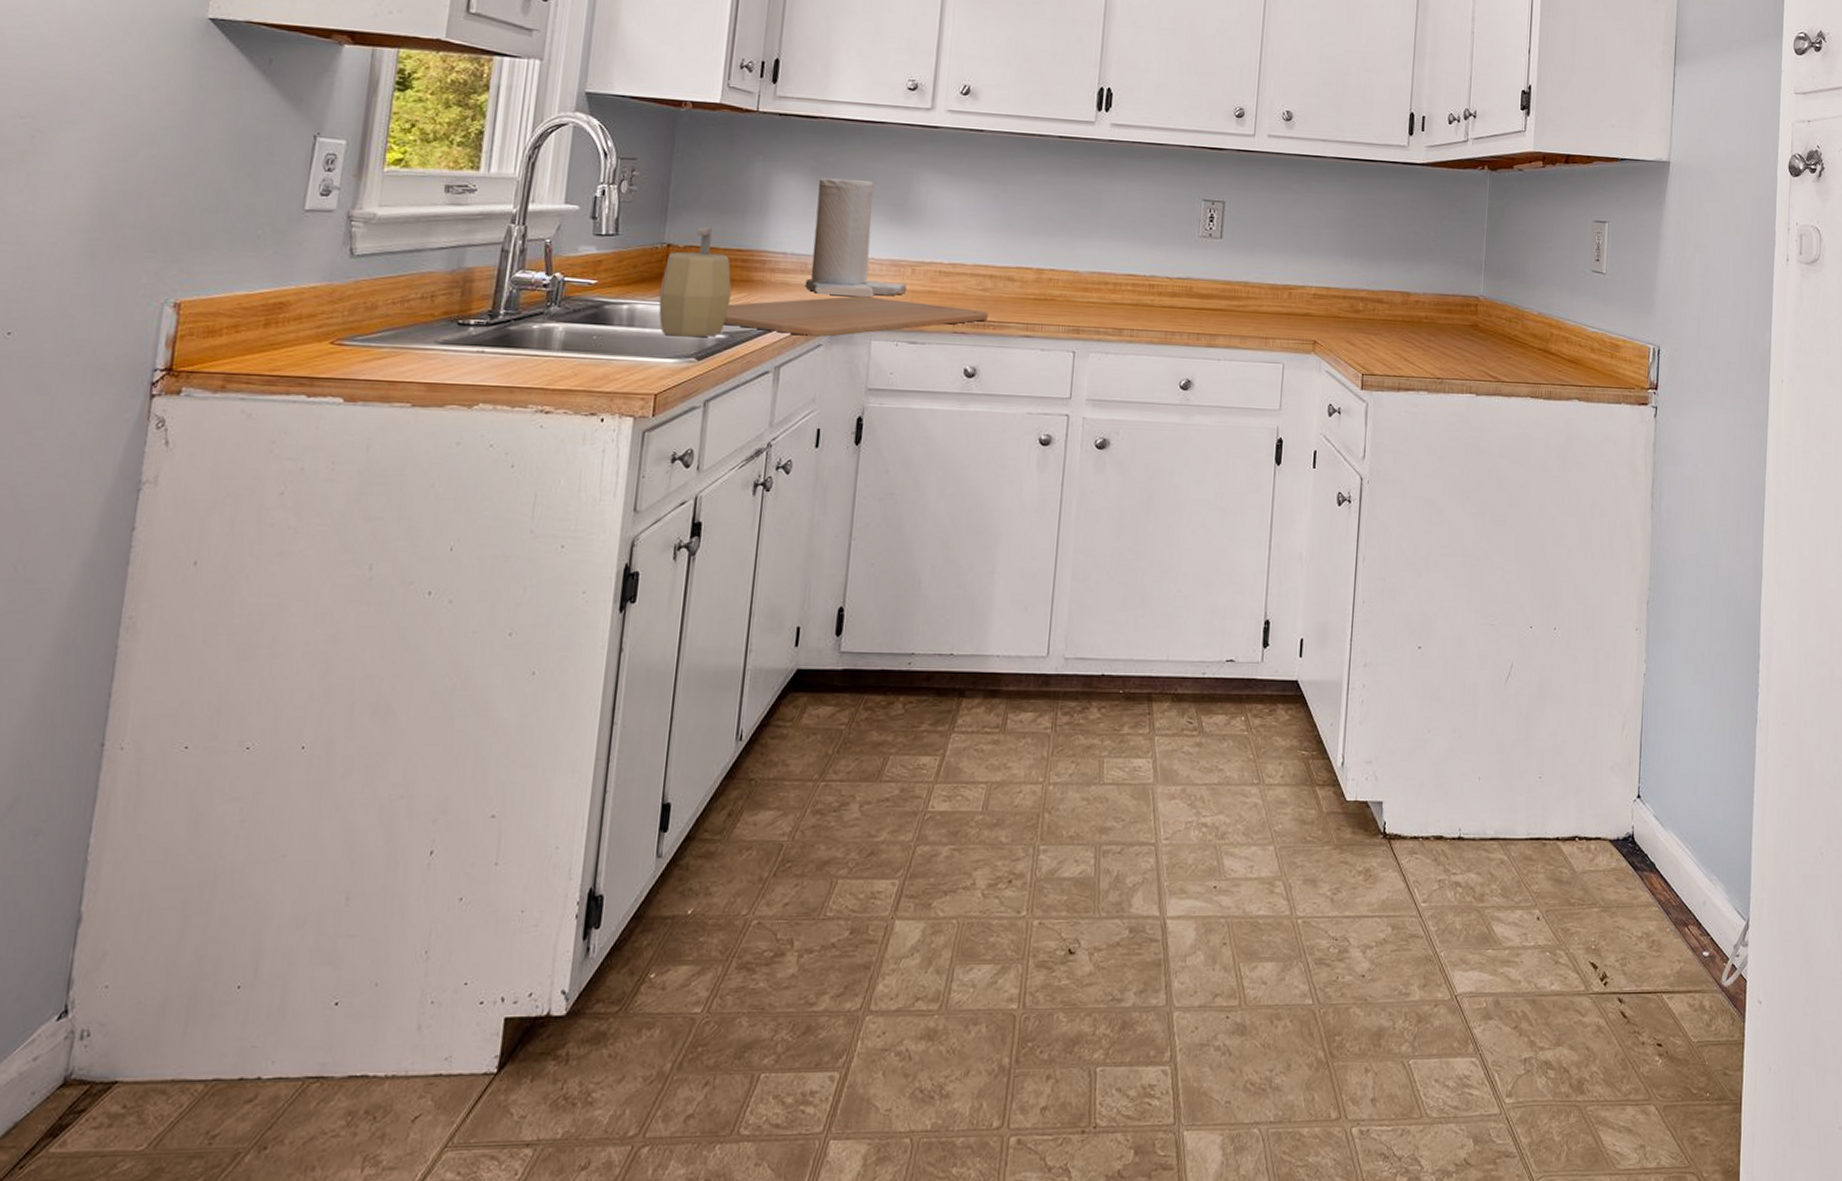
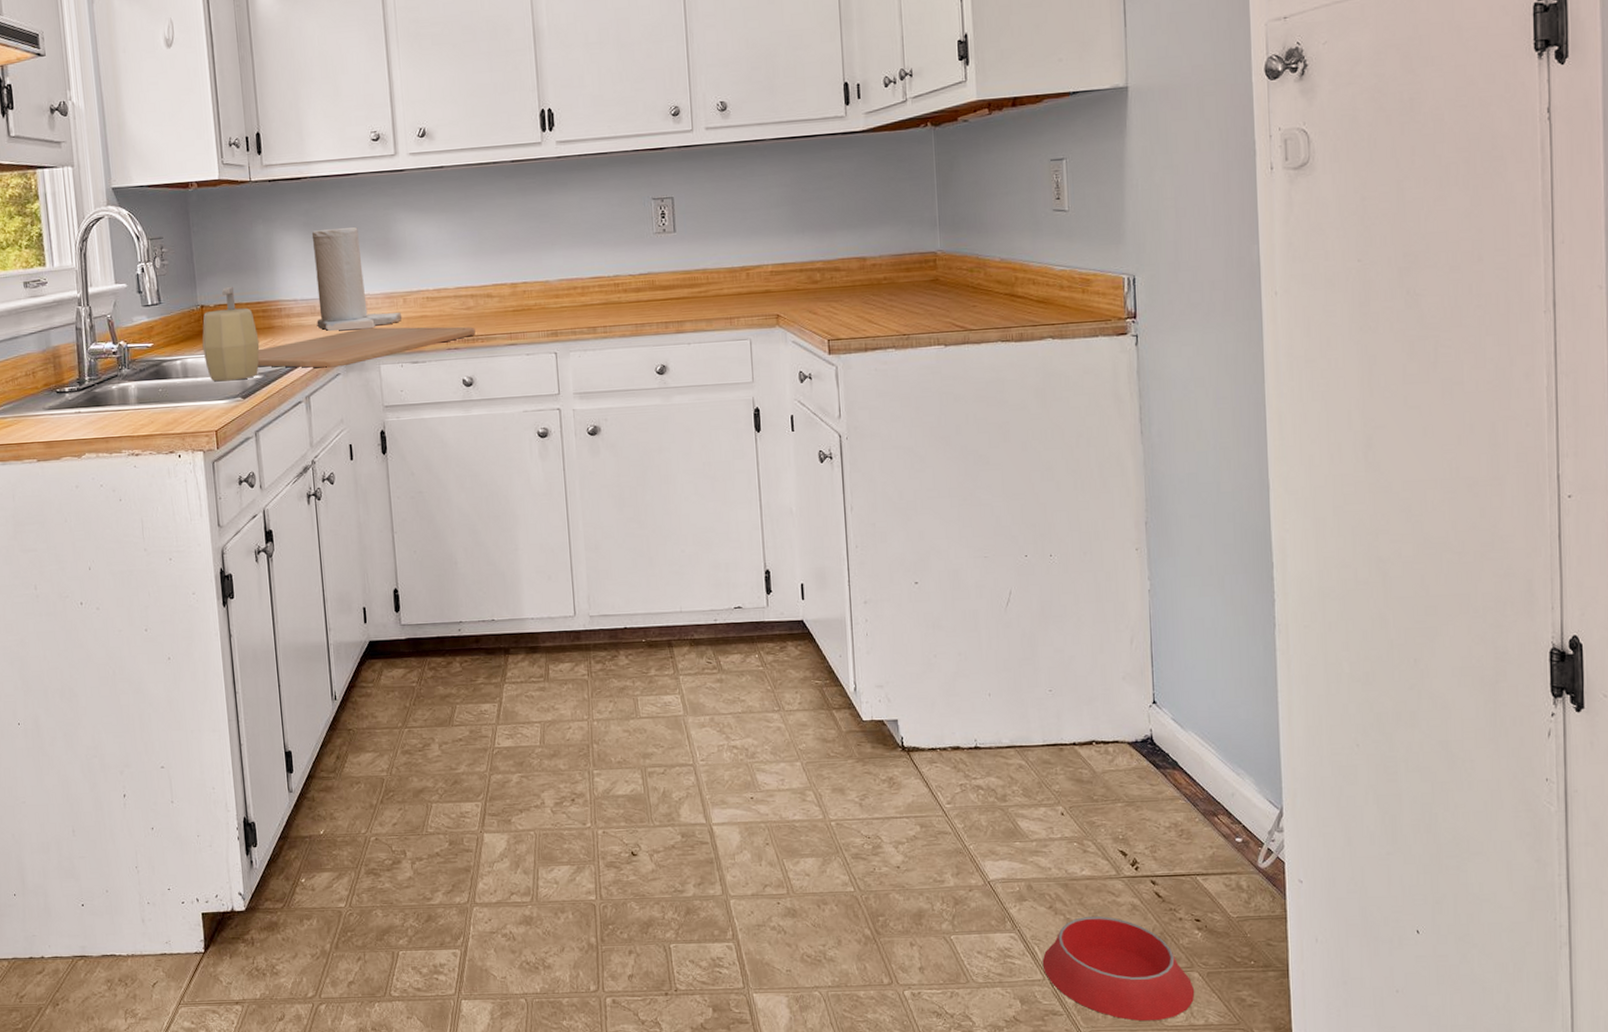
pet bowl: none [1501,1039,1650,1163] -> present [1042,916,1195,1021]

